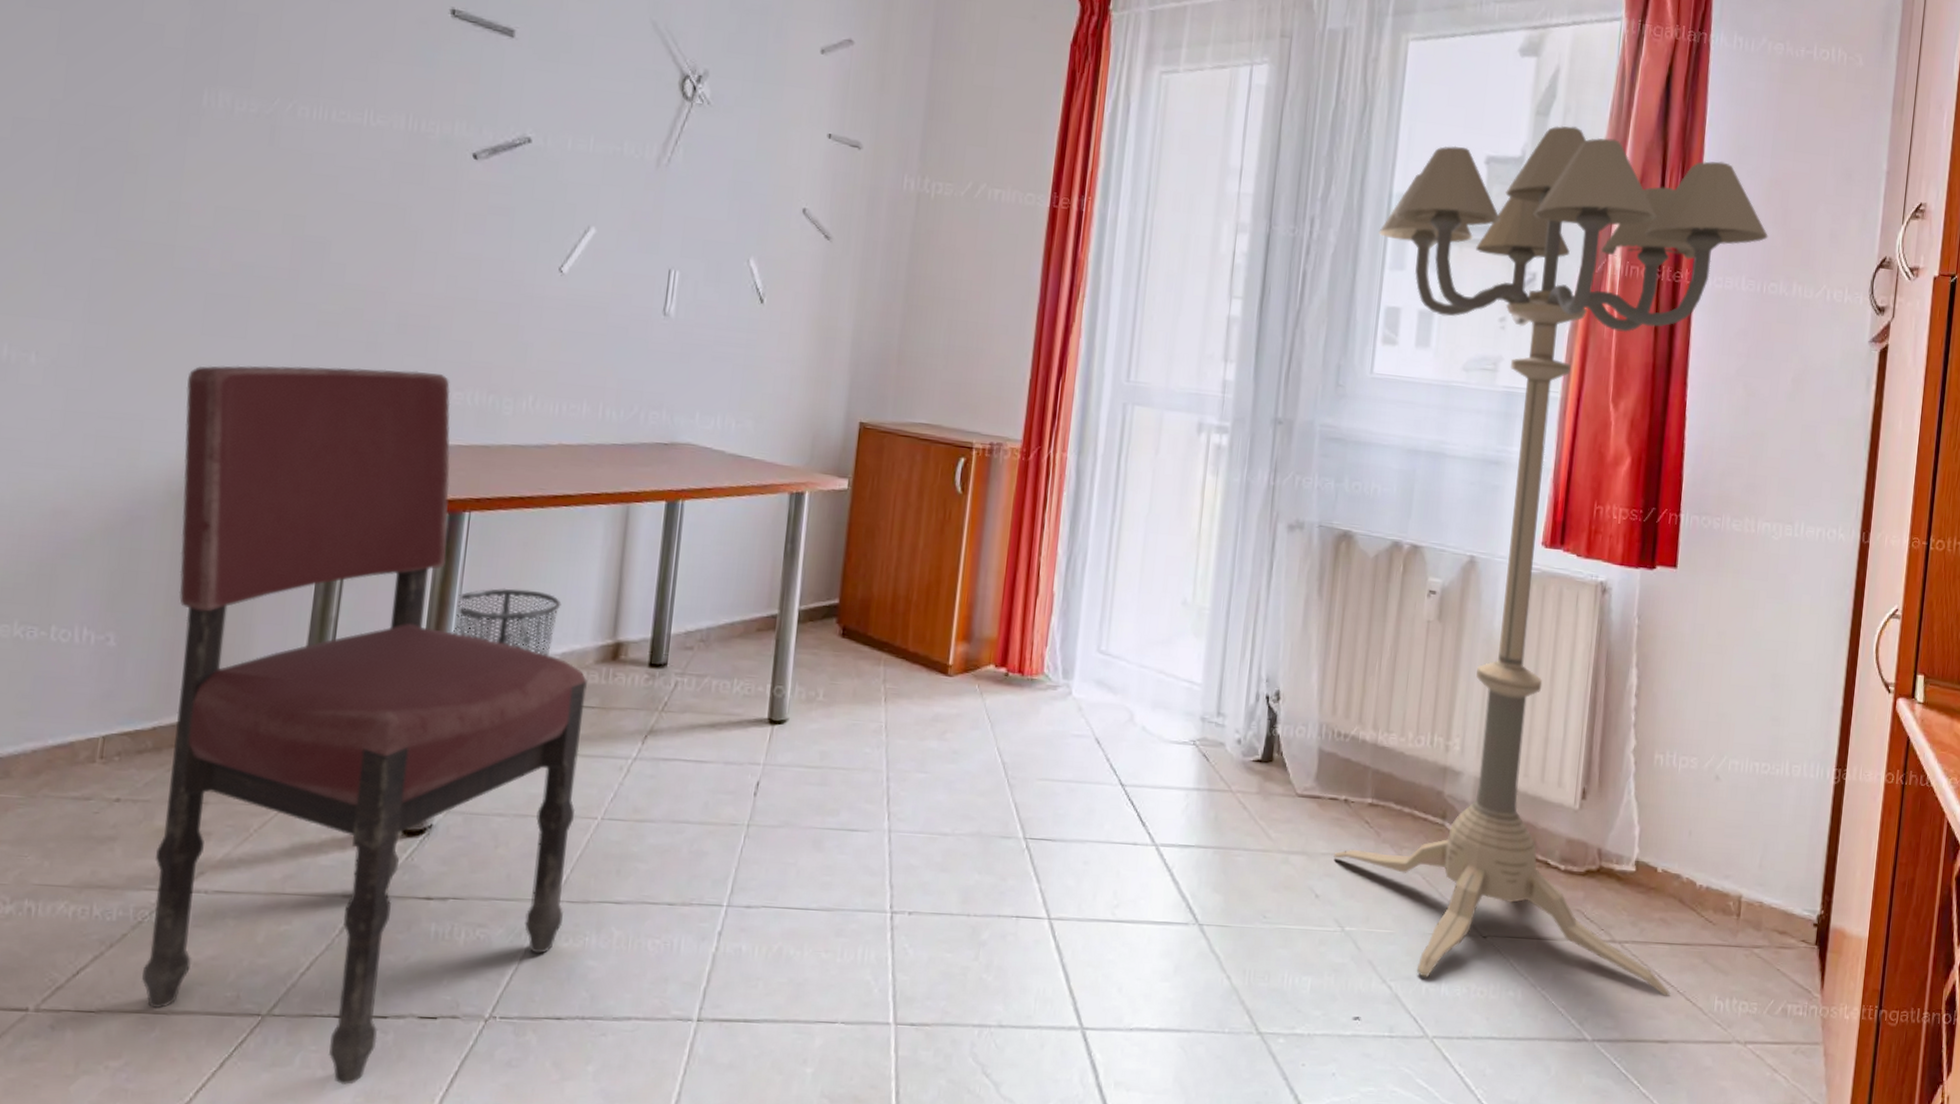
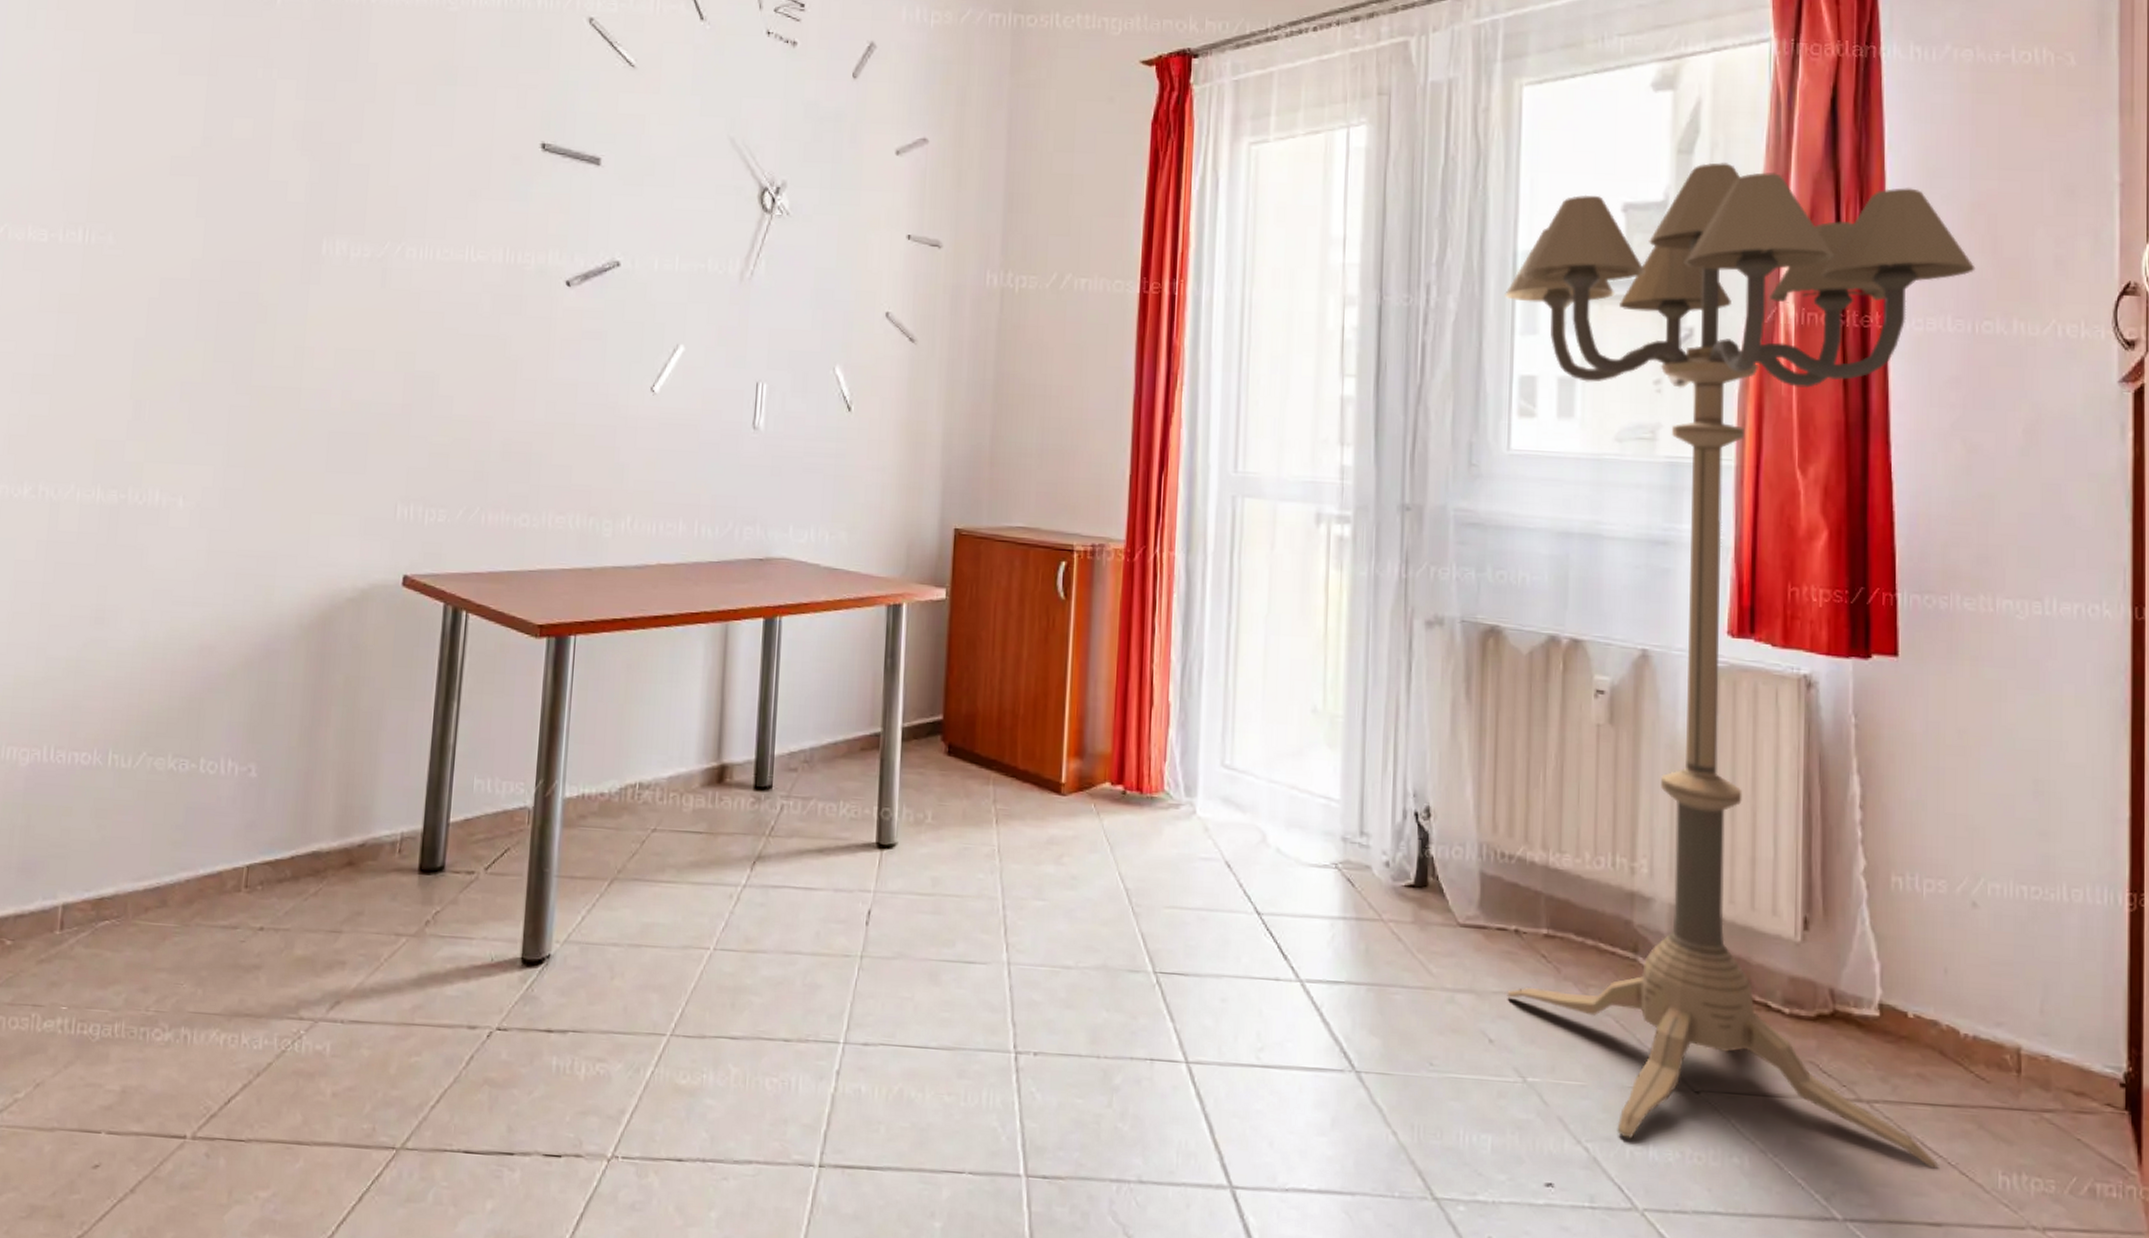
dining chair: present [142,365,588,1085] -> none [286,496,695,1223]
waste bin: present [449,588,562,657] -> none [560,711,666,781]

